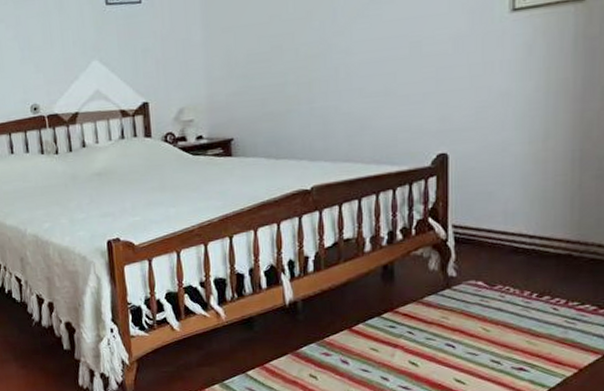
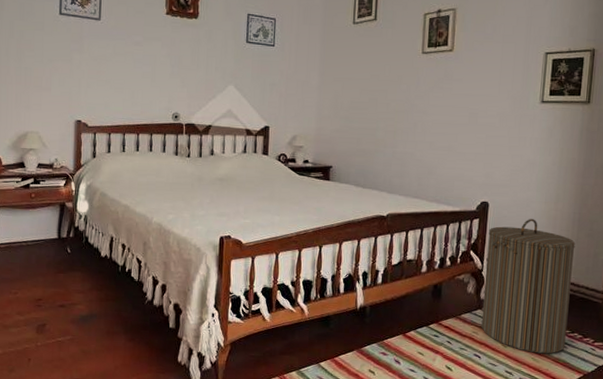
laundry hamper: none [451,166,578,335] -> present [481,219,576,354]

